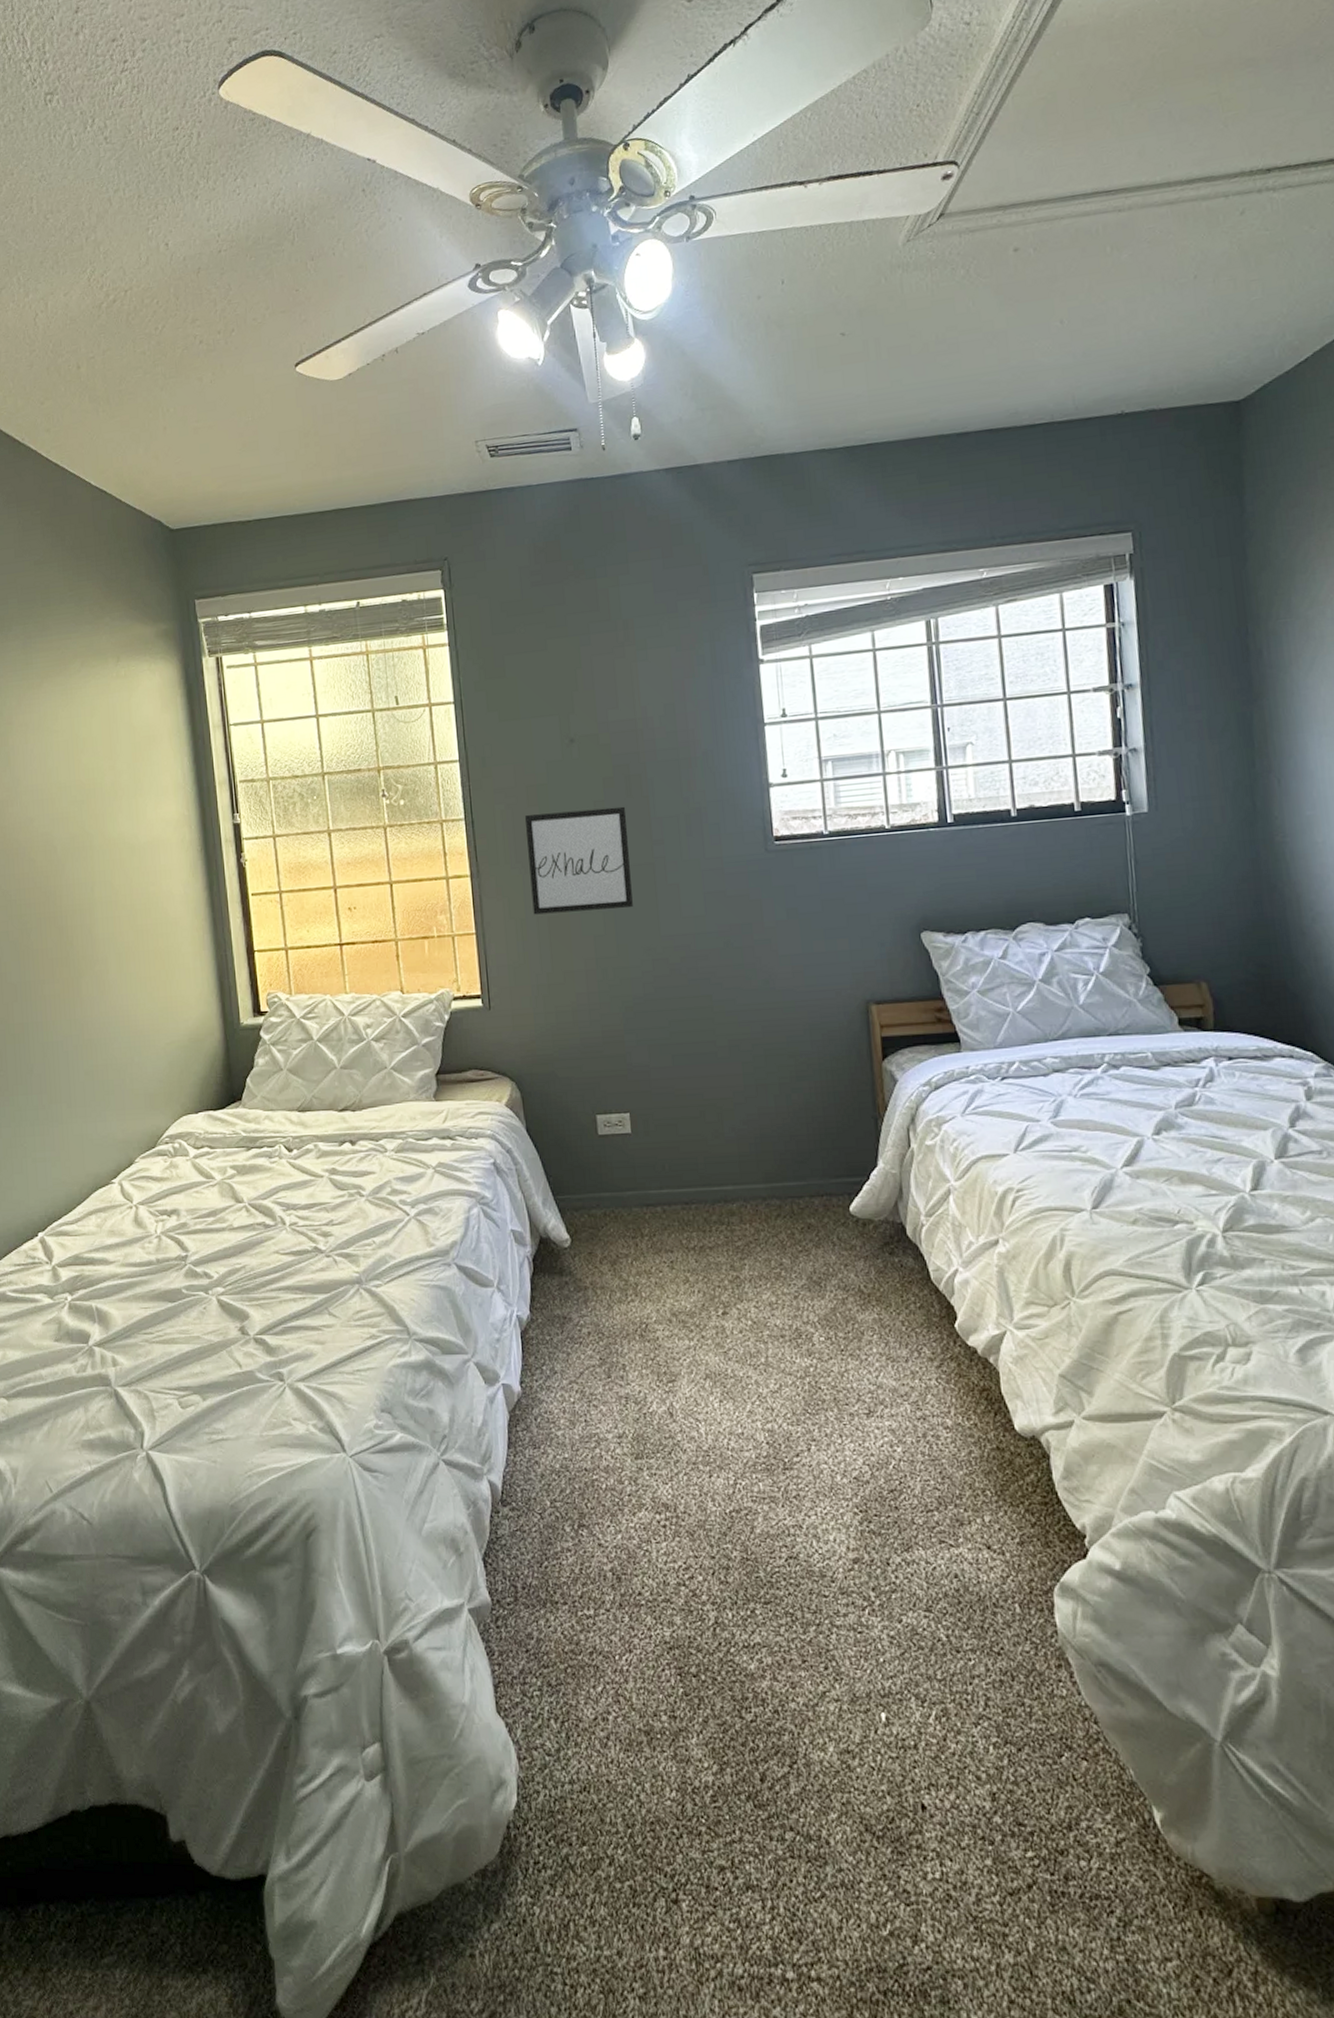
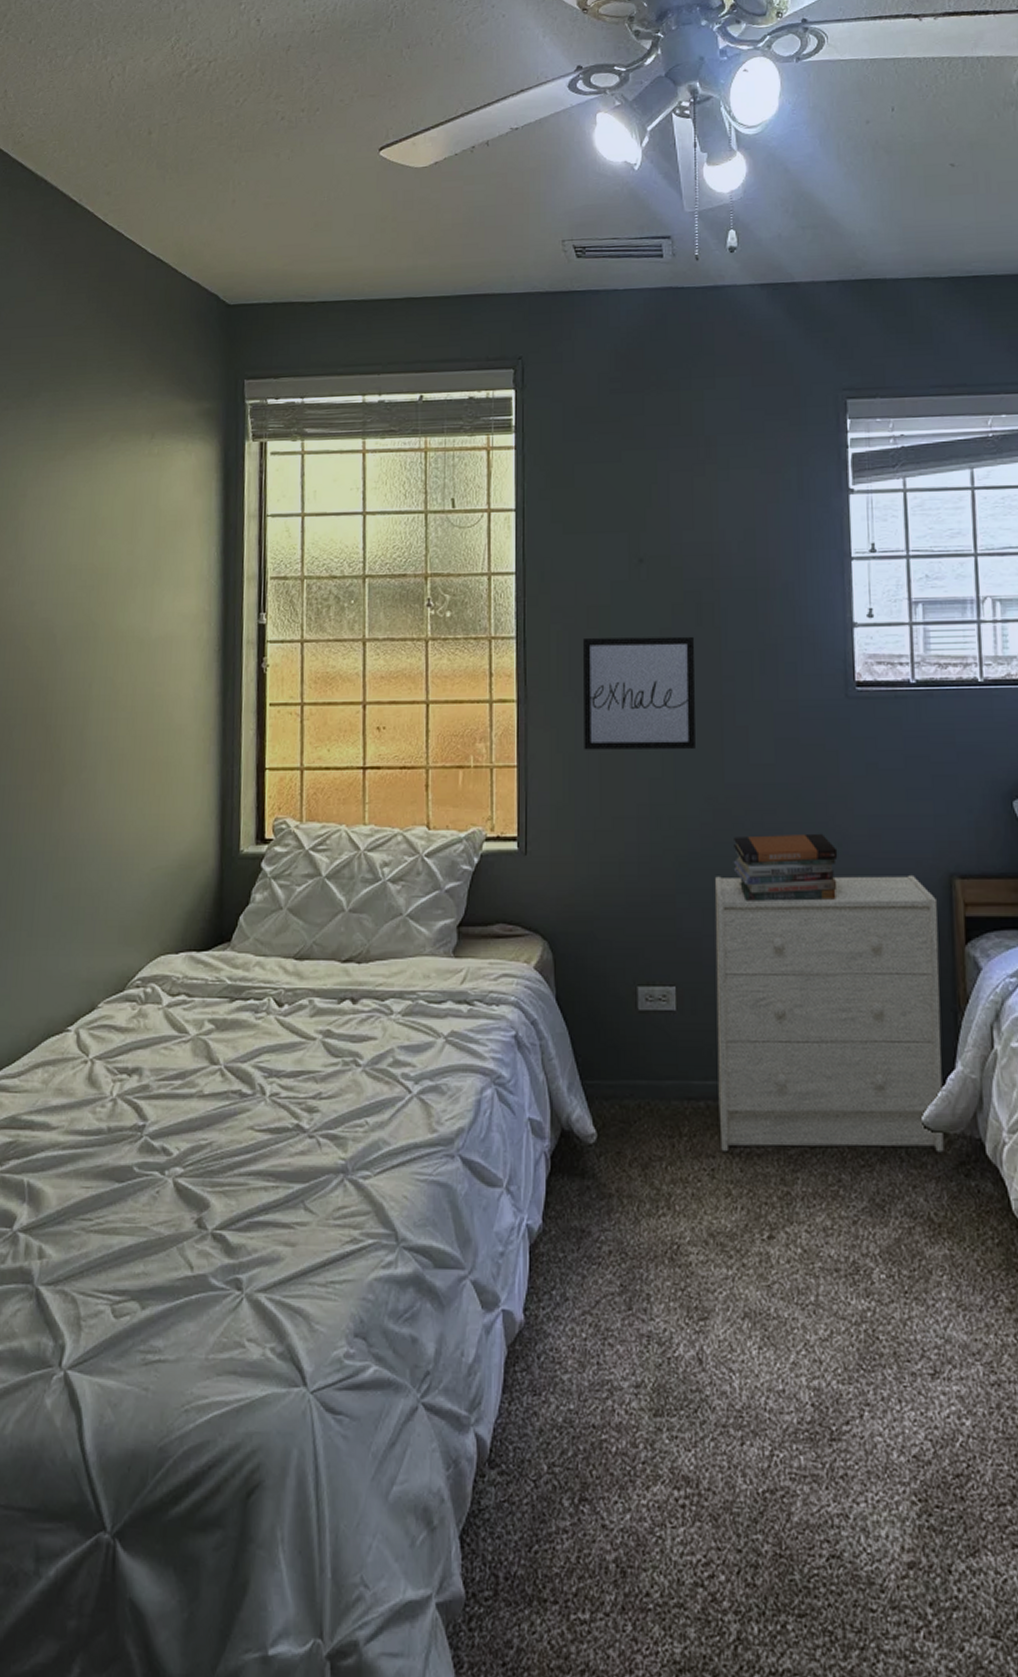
dresser: none [658,1003,870,1248] -> present [714,874,944,1153]
book stack: none [672,973,767,1036] -> present [733,833,838,901]

